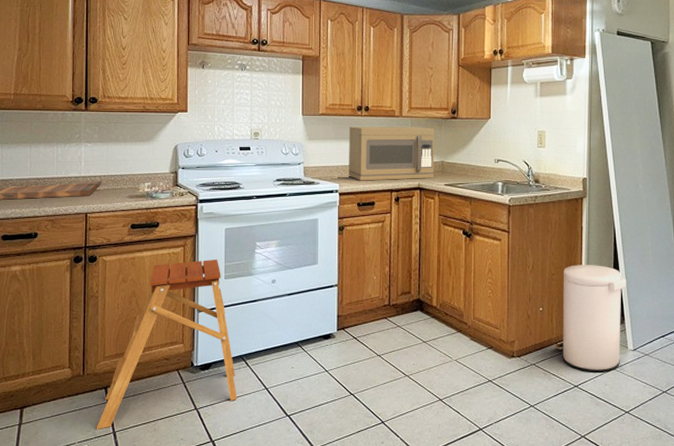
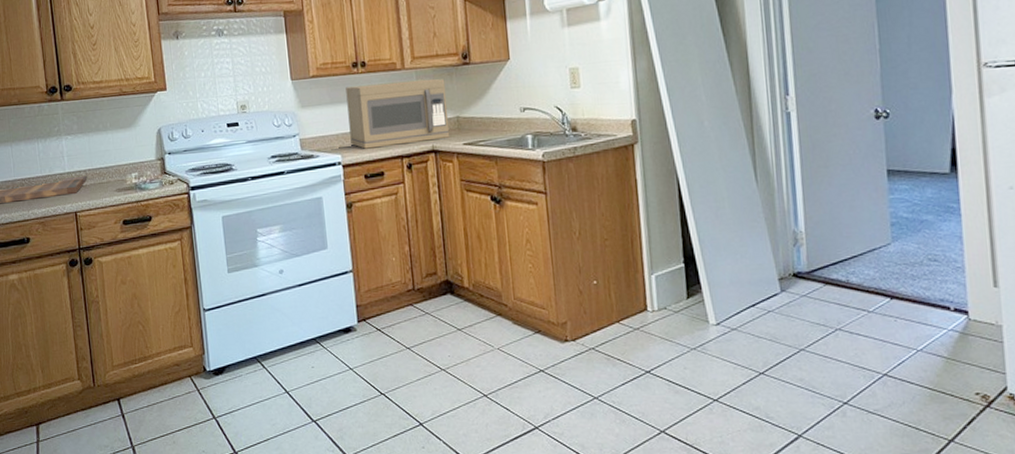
step ladder: present [96,259,237,429] -> none [113,251,256,444]
pedal bin: present [555,265,627,373] -> none [617,224,701,355]

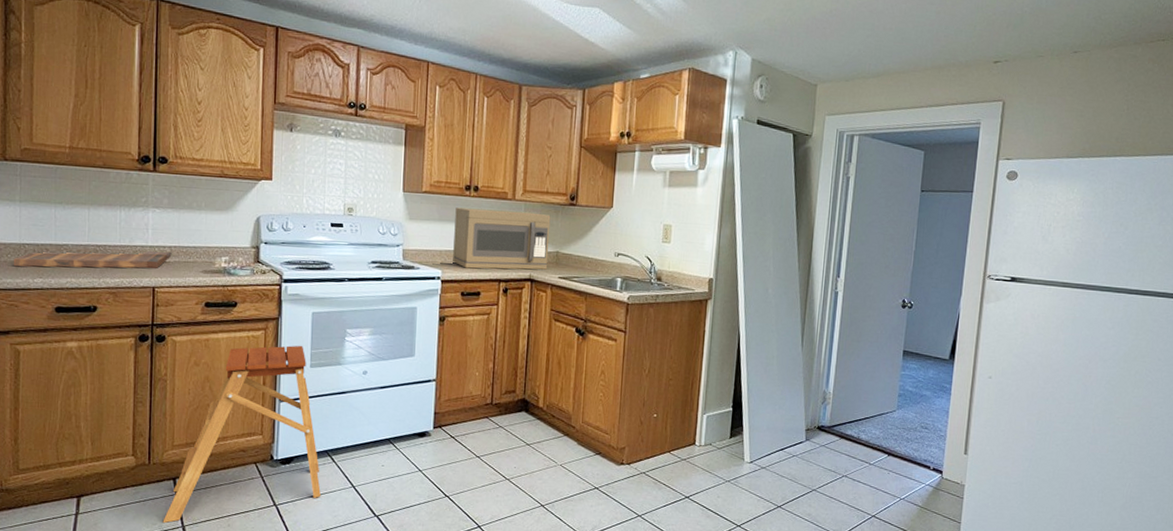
step ladder: none [113,251,256,444] -> present [162,345,321,523]

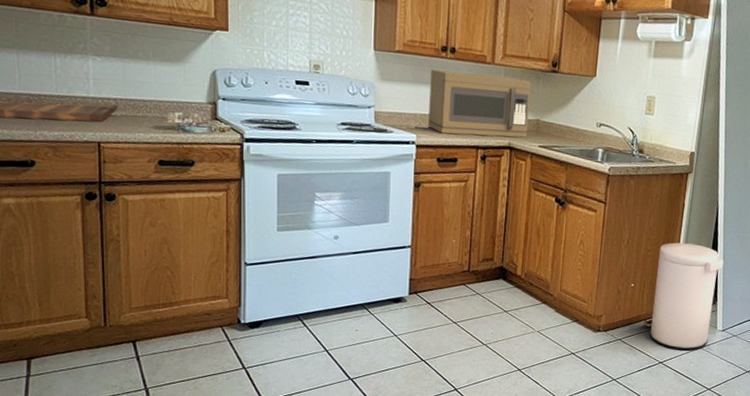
step ladder: present [162,345,321,523] -> none [123,208,292,385]
pedal bin: none [668,370,749,485] -> present [643,242,724,351]

